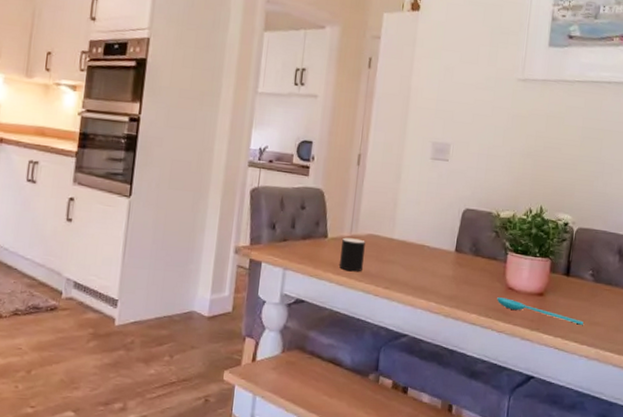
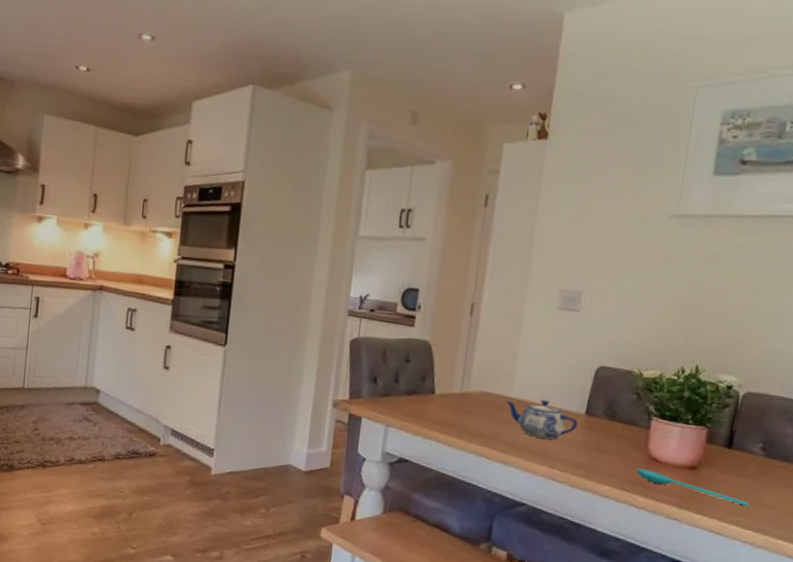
cup: present [339,237,366,272] -> none [448,394,478,432]
teapot: none [388,240,450,275] -> present [505,399,578,440]

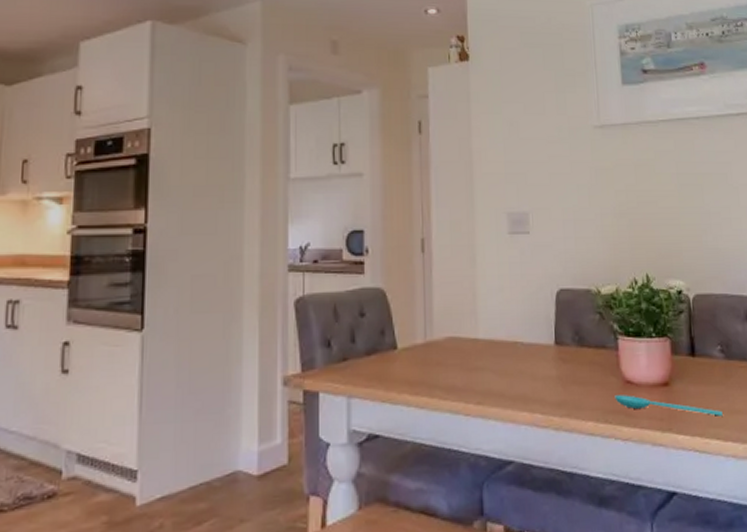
teapot: present [505,399,578,440] -> none [473,335,550,380]

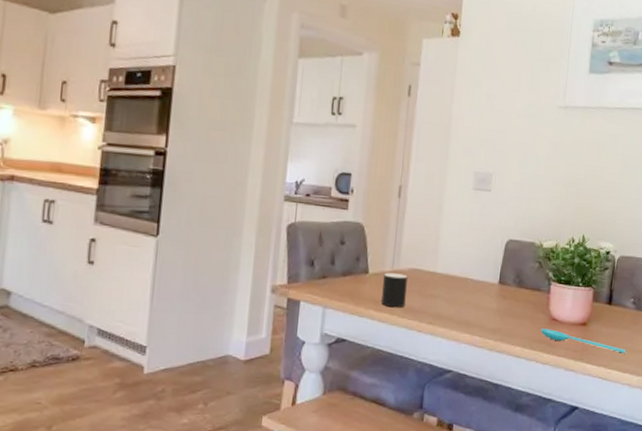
cup: none [416,345,446,389] -> present [381,272,408,308]

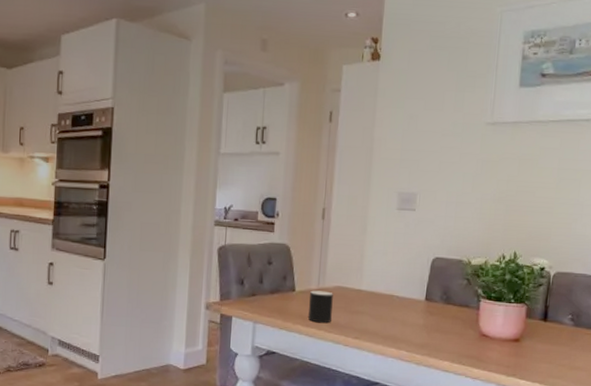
spoon: present [541,329,626,353] -> none [470,344,563,370]

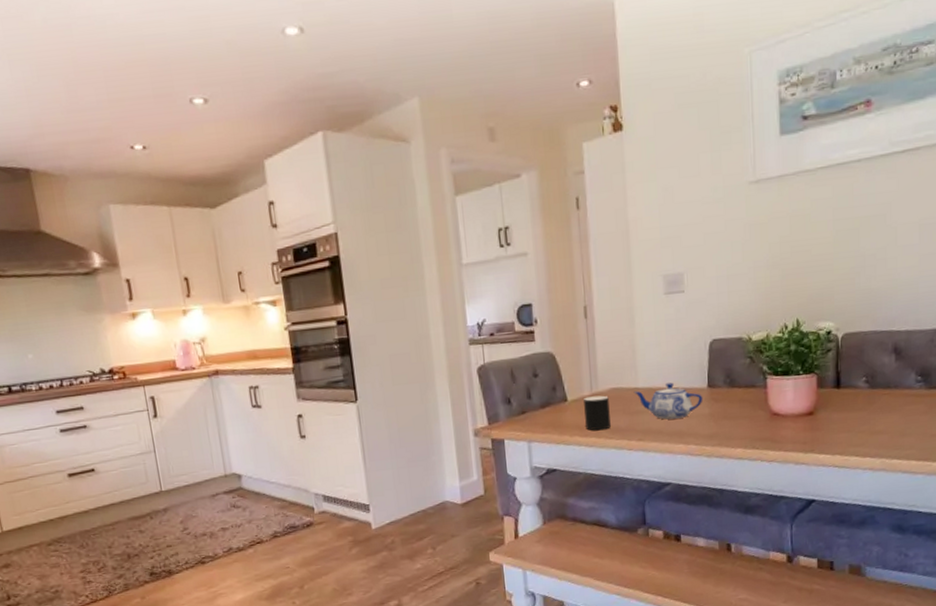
teapot: none [356,290,420,324] -> present [633,382,703,420]

